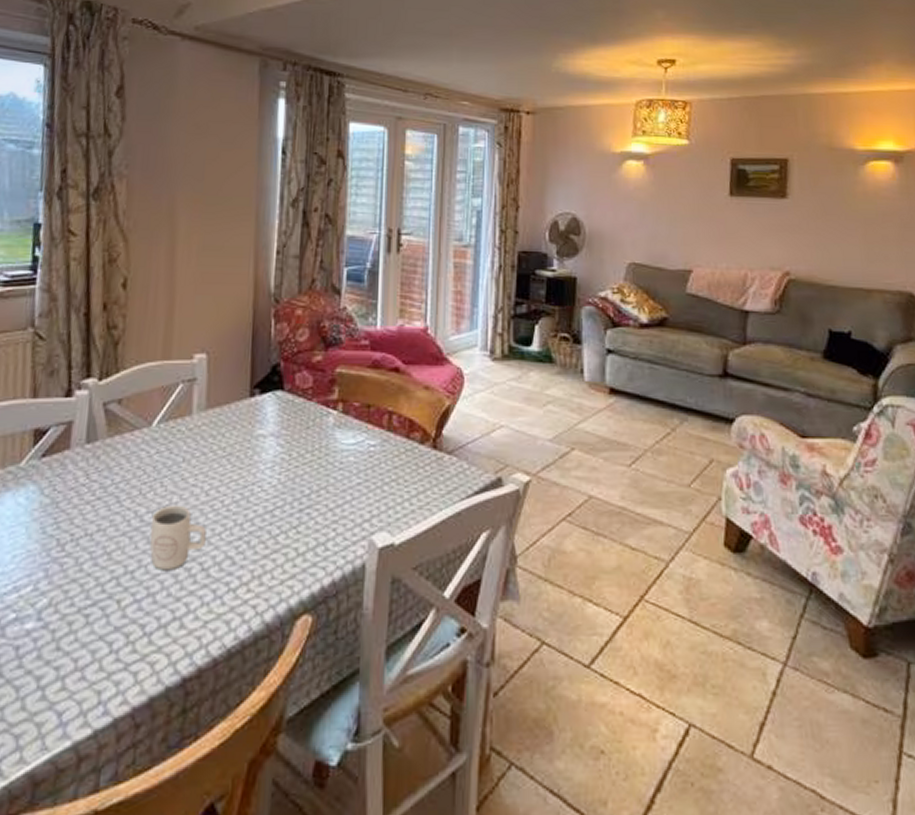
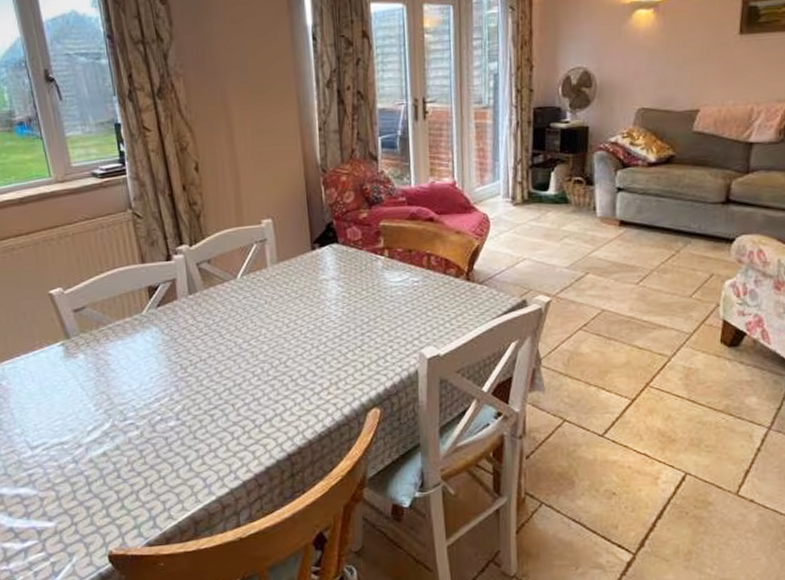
mug: present [149,505,206,571] -> none [247,335,292,383]

